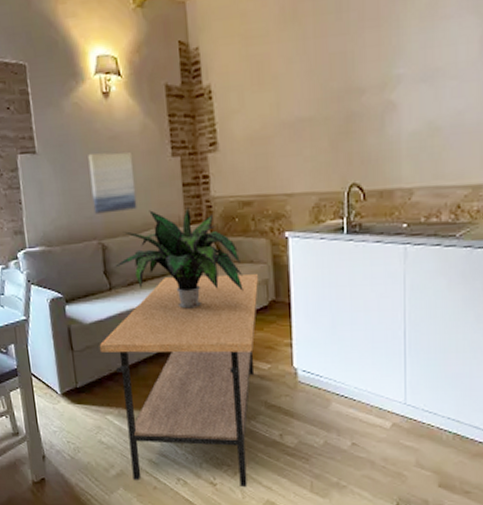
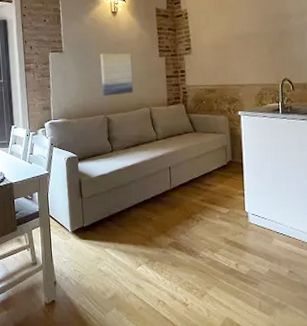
coffee table: present [99,273,258,488] -> none [102,141,220,307]
potted plant: present [115,206,244,309] -> none [116,91,209,167]

